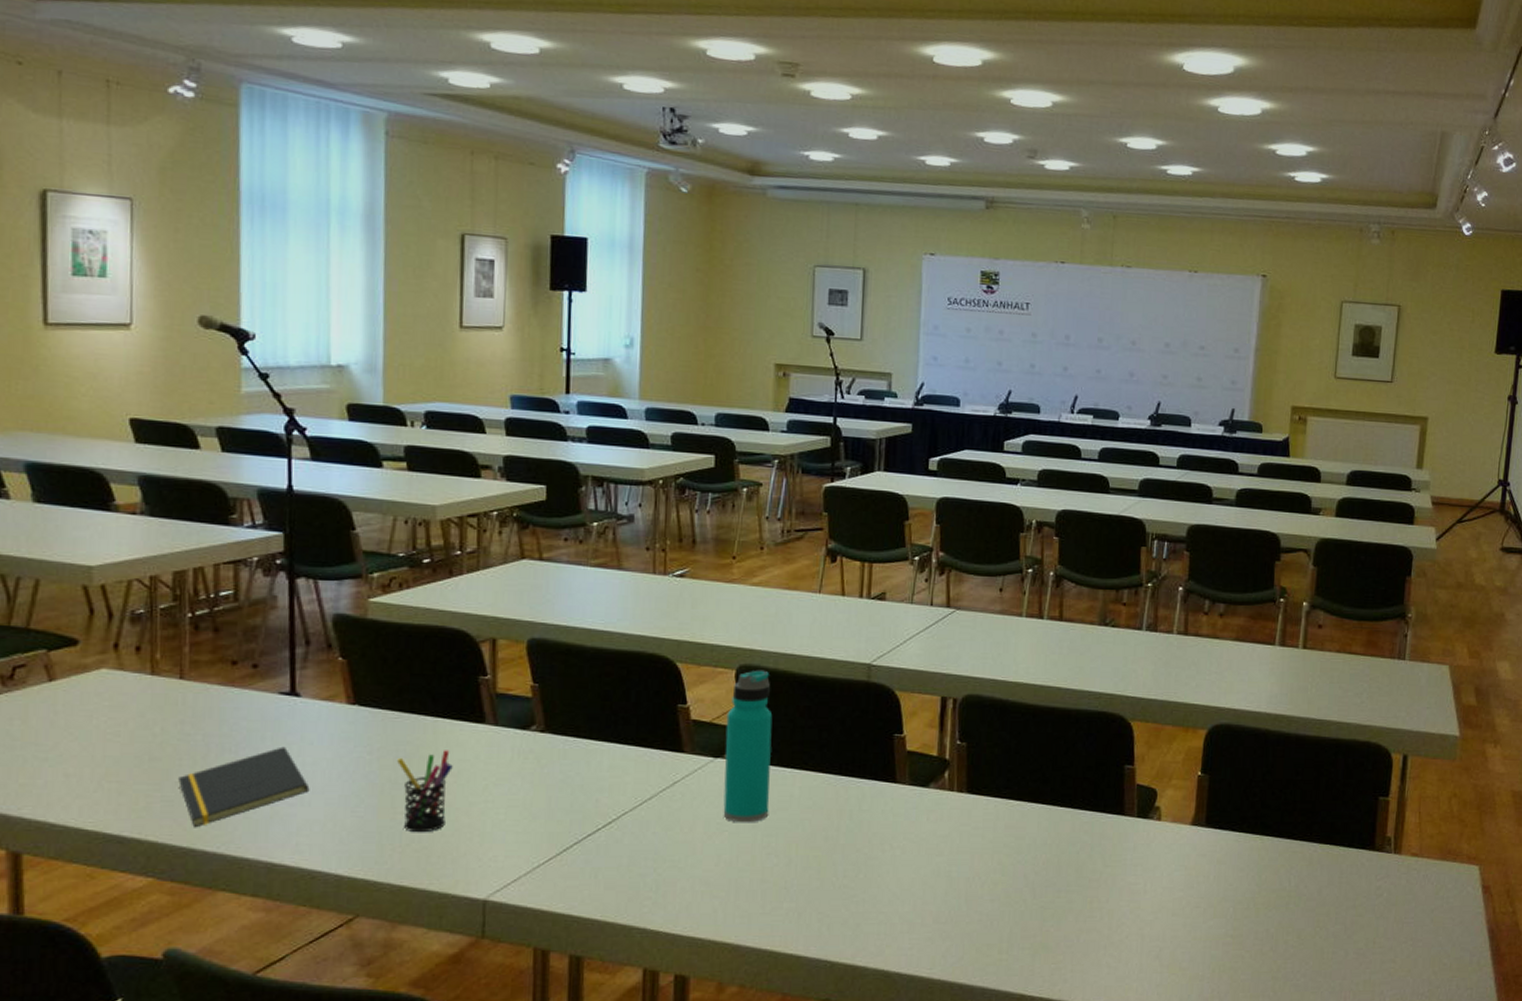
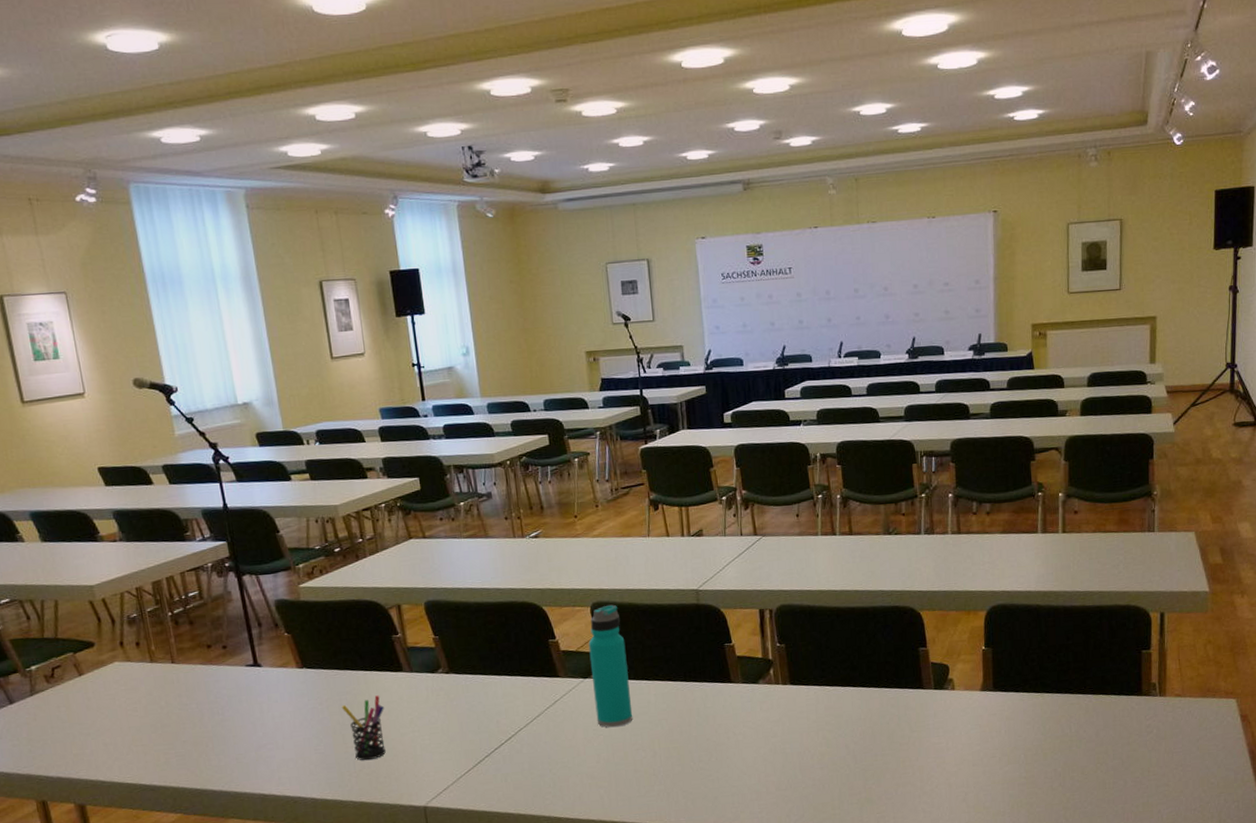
notepad: present [178,746,310,828] -> none [185,706,281,774]

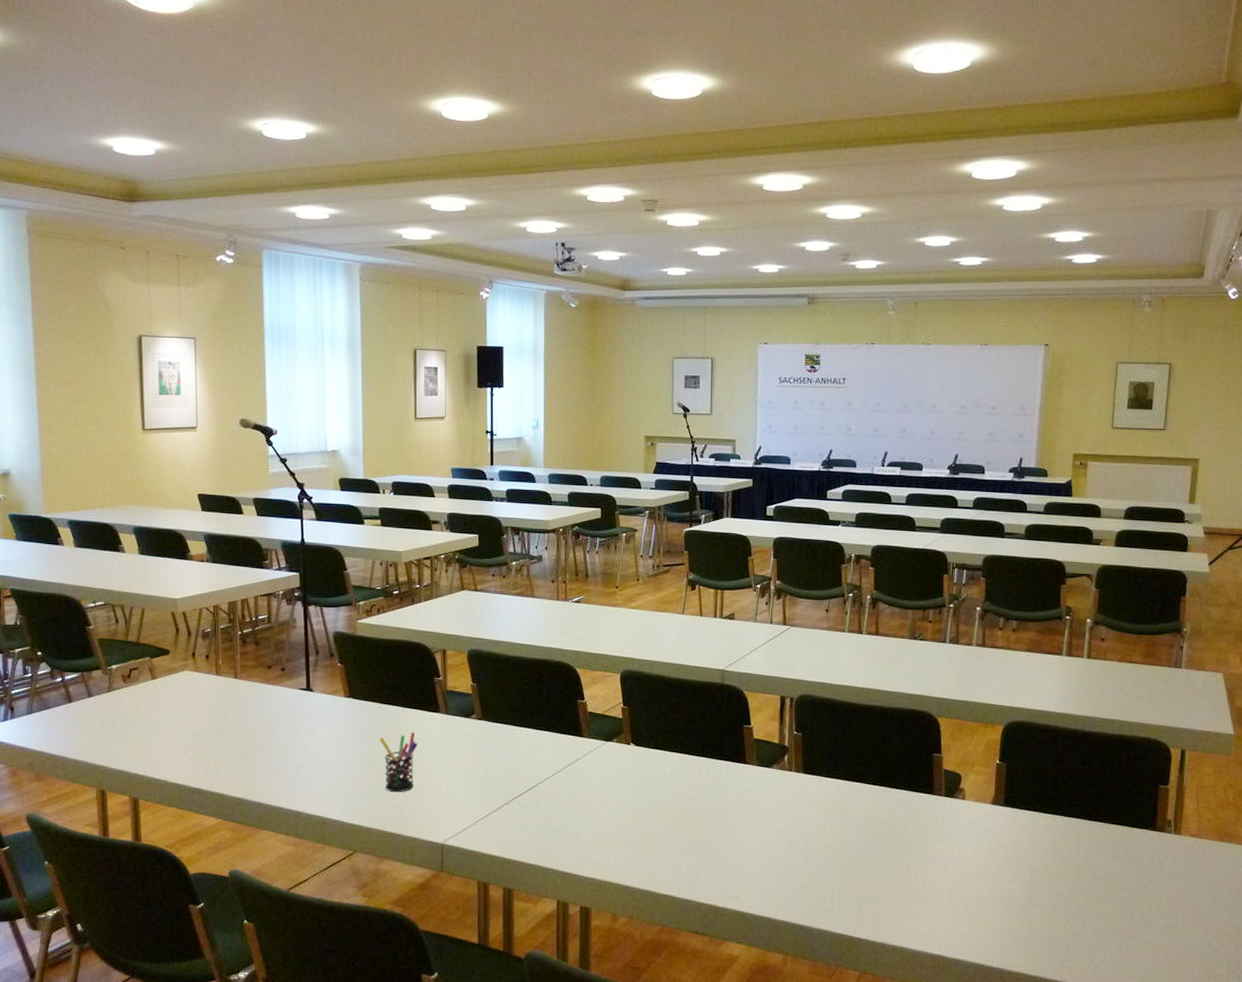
water bottle: present [588,604,633,728] -> none [613,674,649,792]

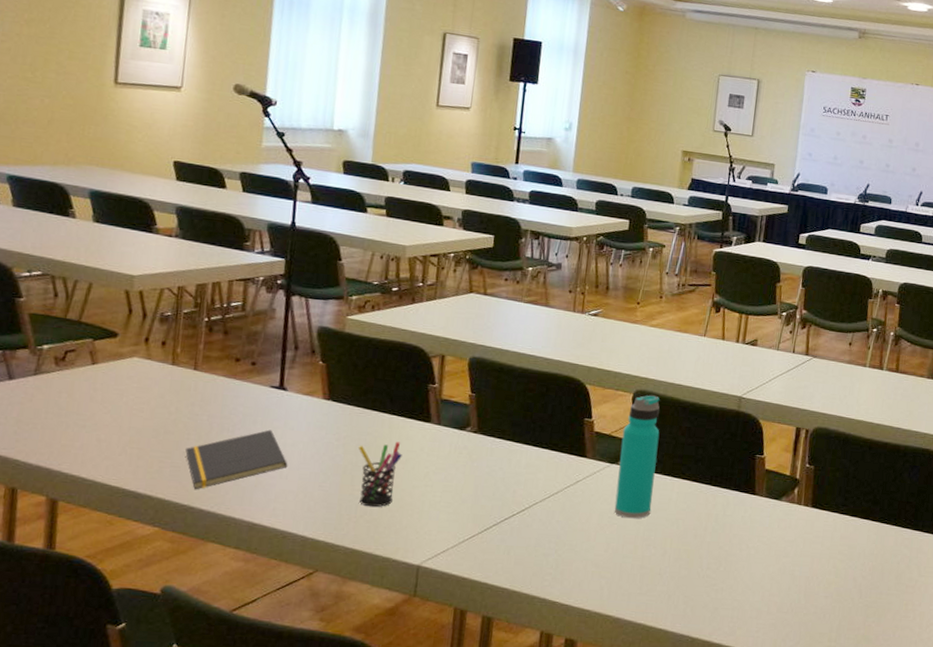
notepad: none [236,727,321,785] -> present [185,429,288,490]
water bottle: none [613,674,649,792] -> present [614,395,660,519]

